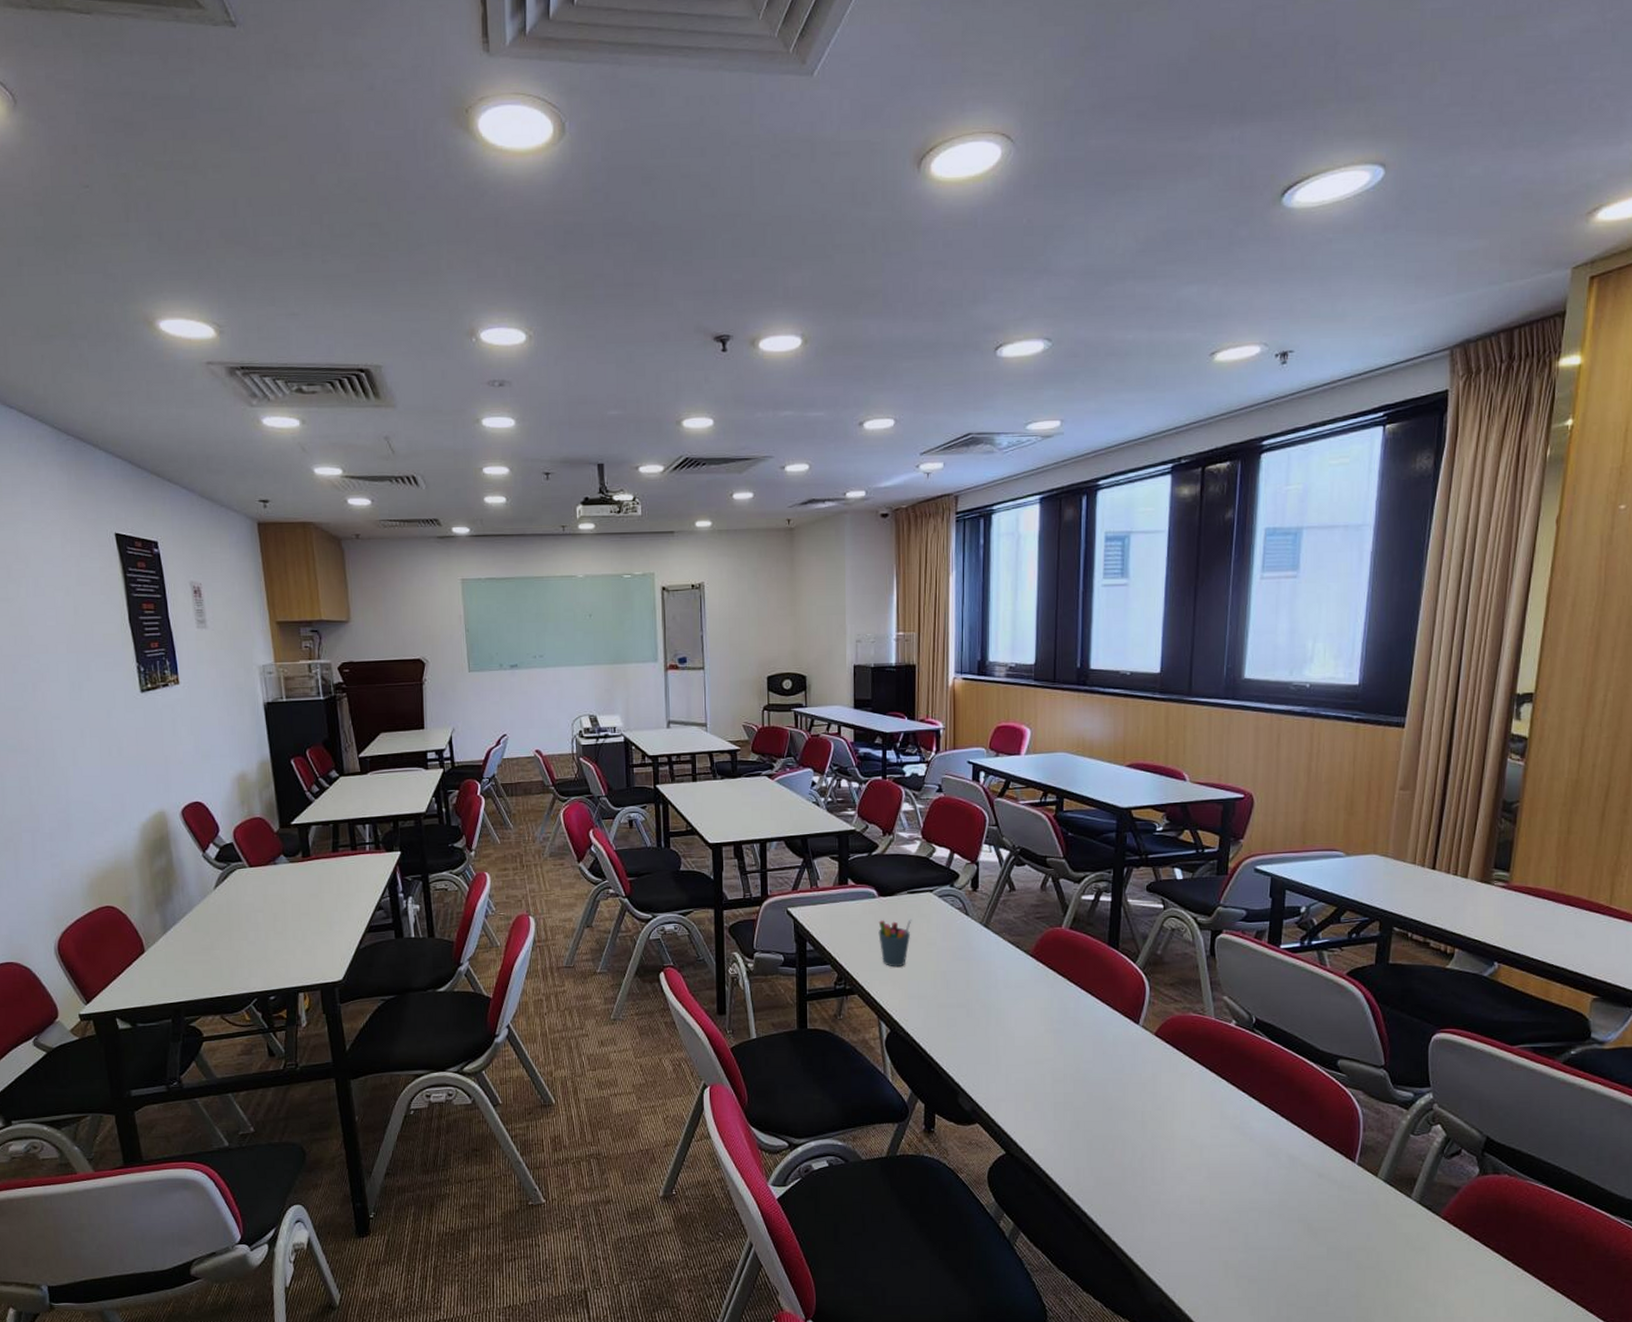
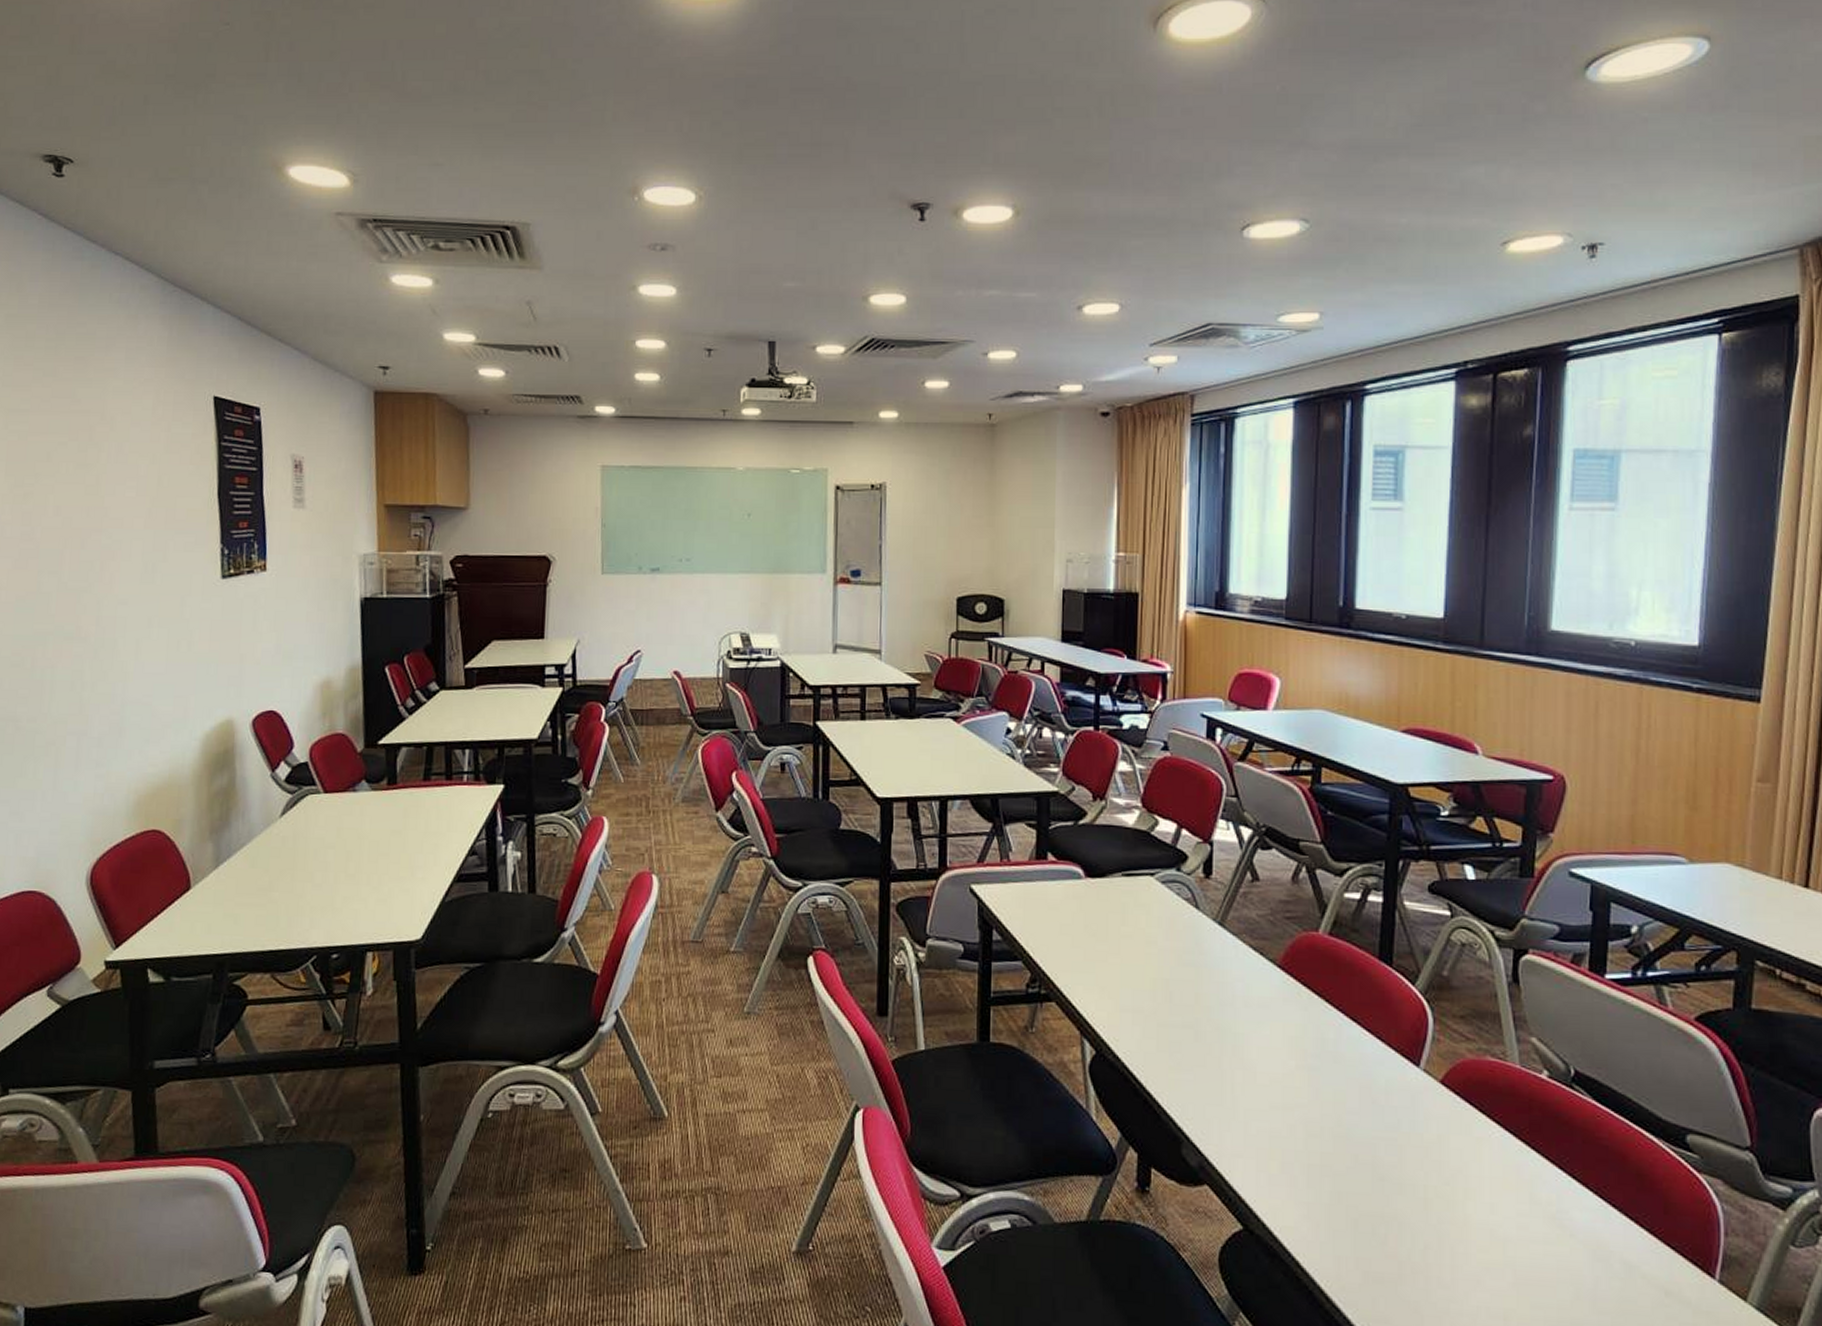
pen holder: present [878,919,912,968] -> none [1084,908,1127,970]

